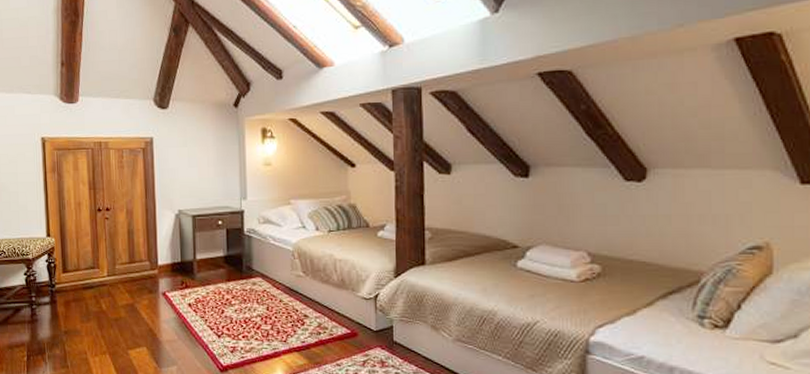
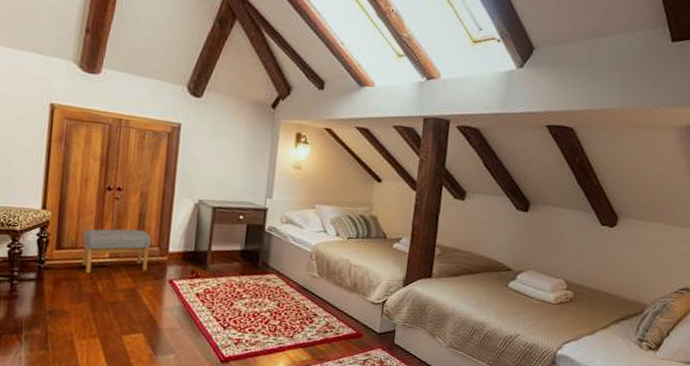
footstool: none [83,246,142,293] -> present [82,228,152,274]

